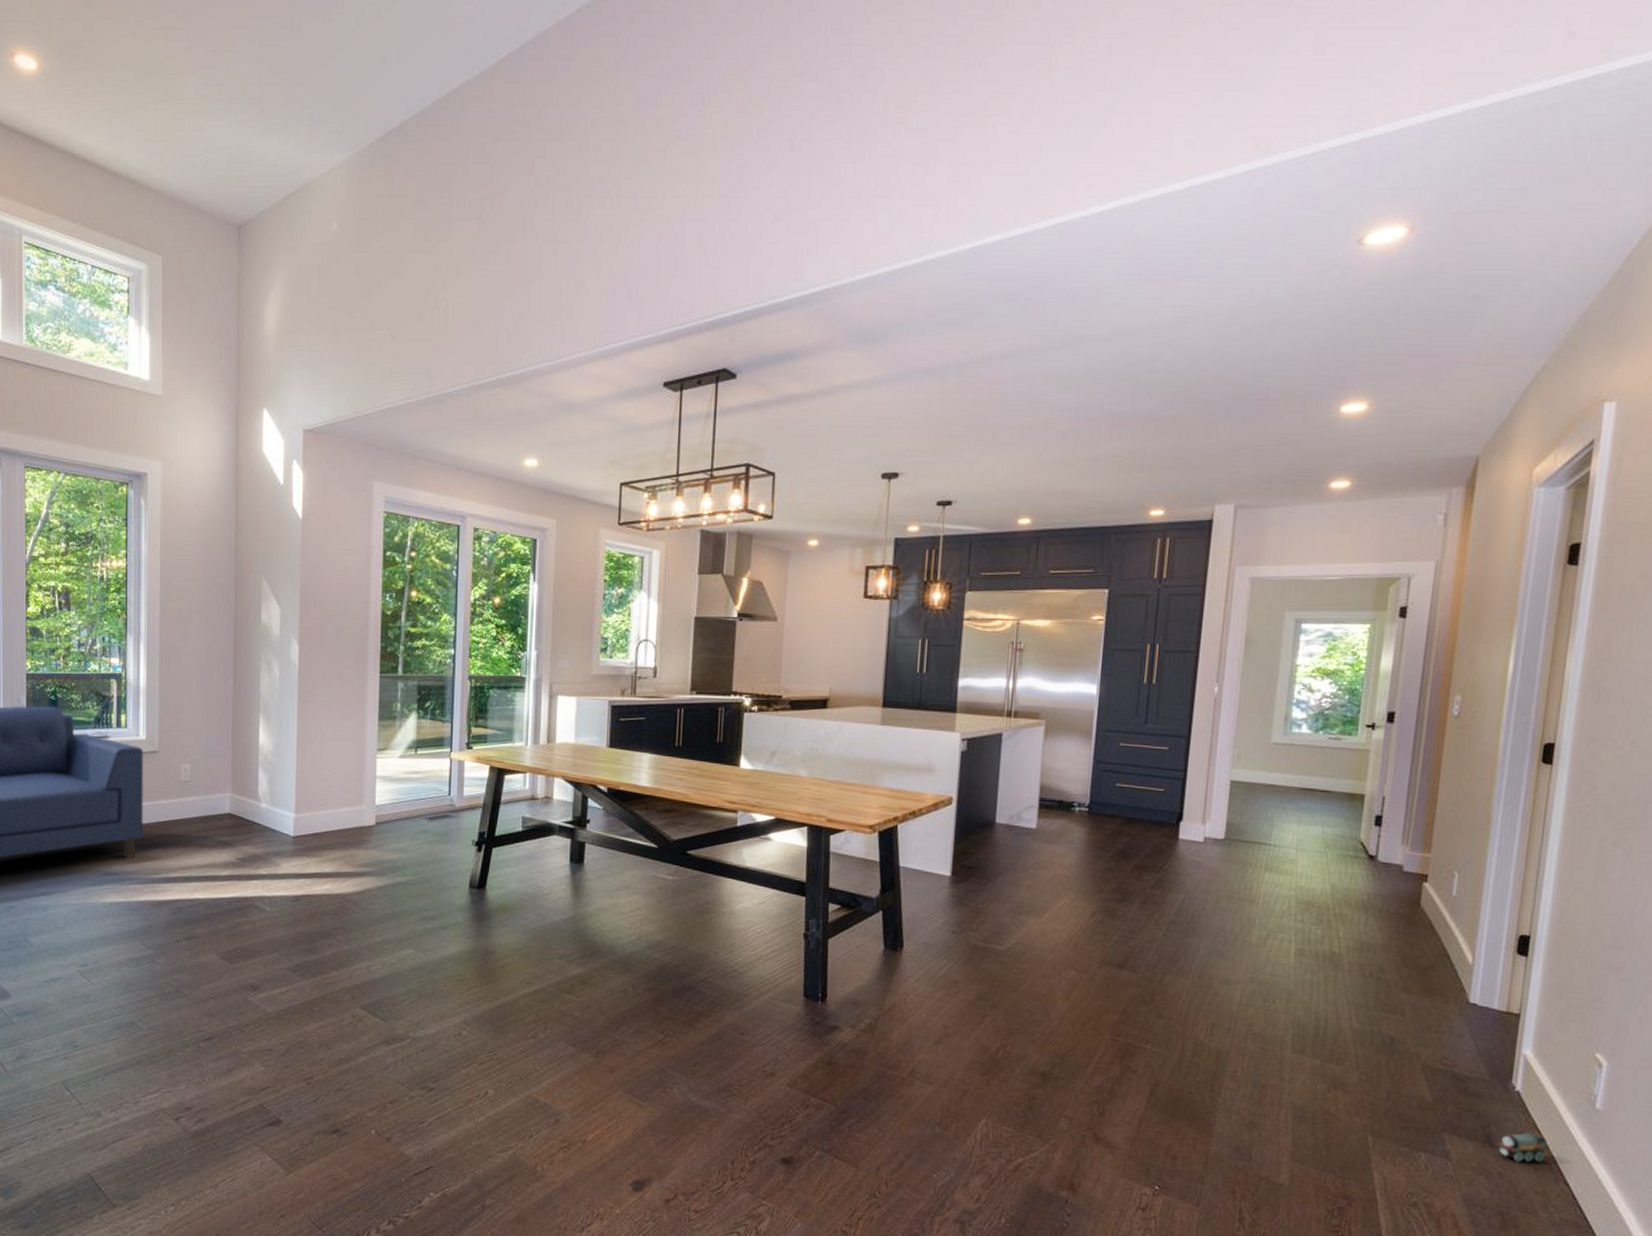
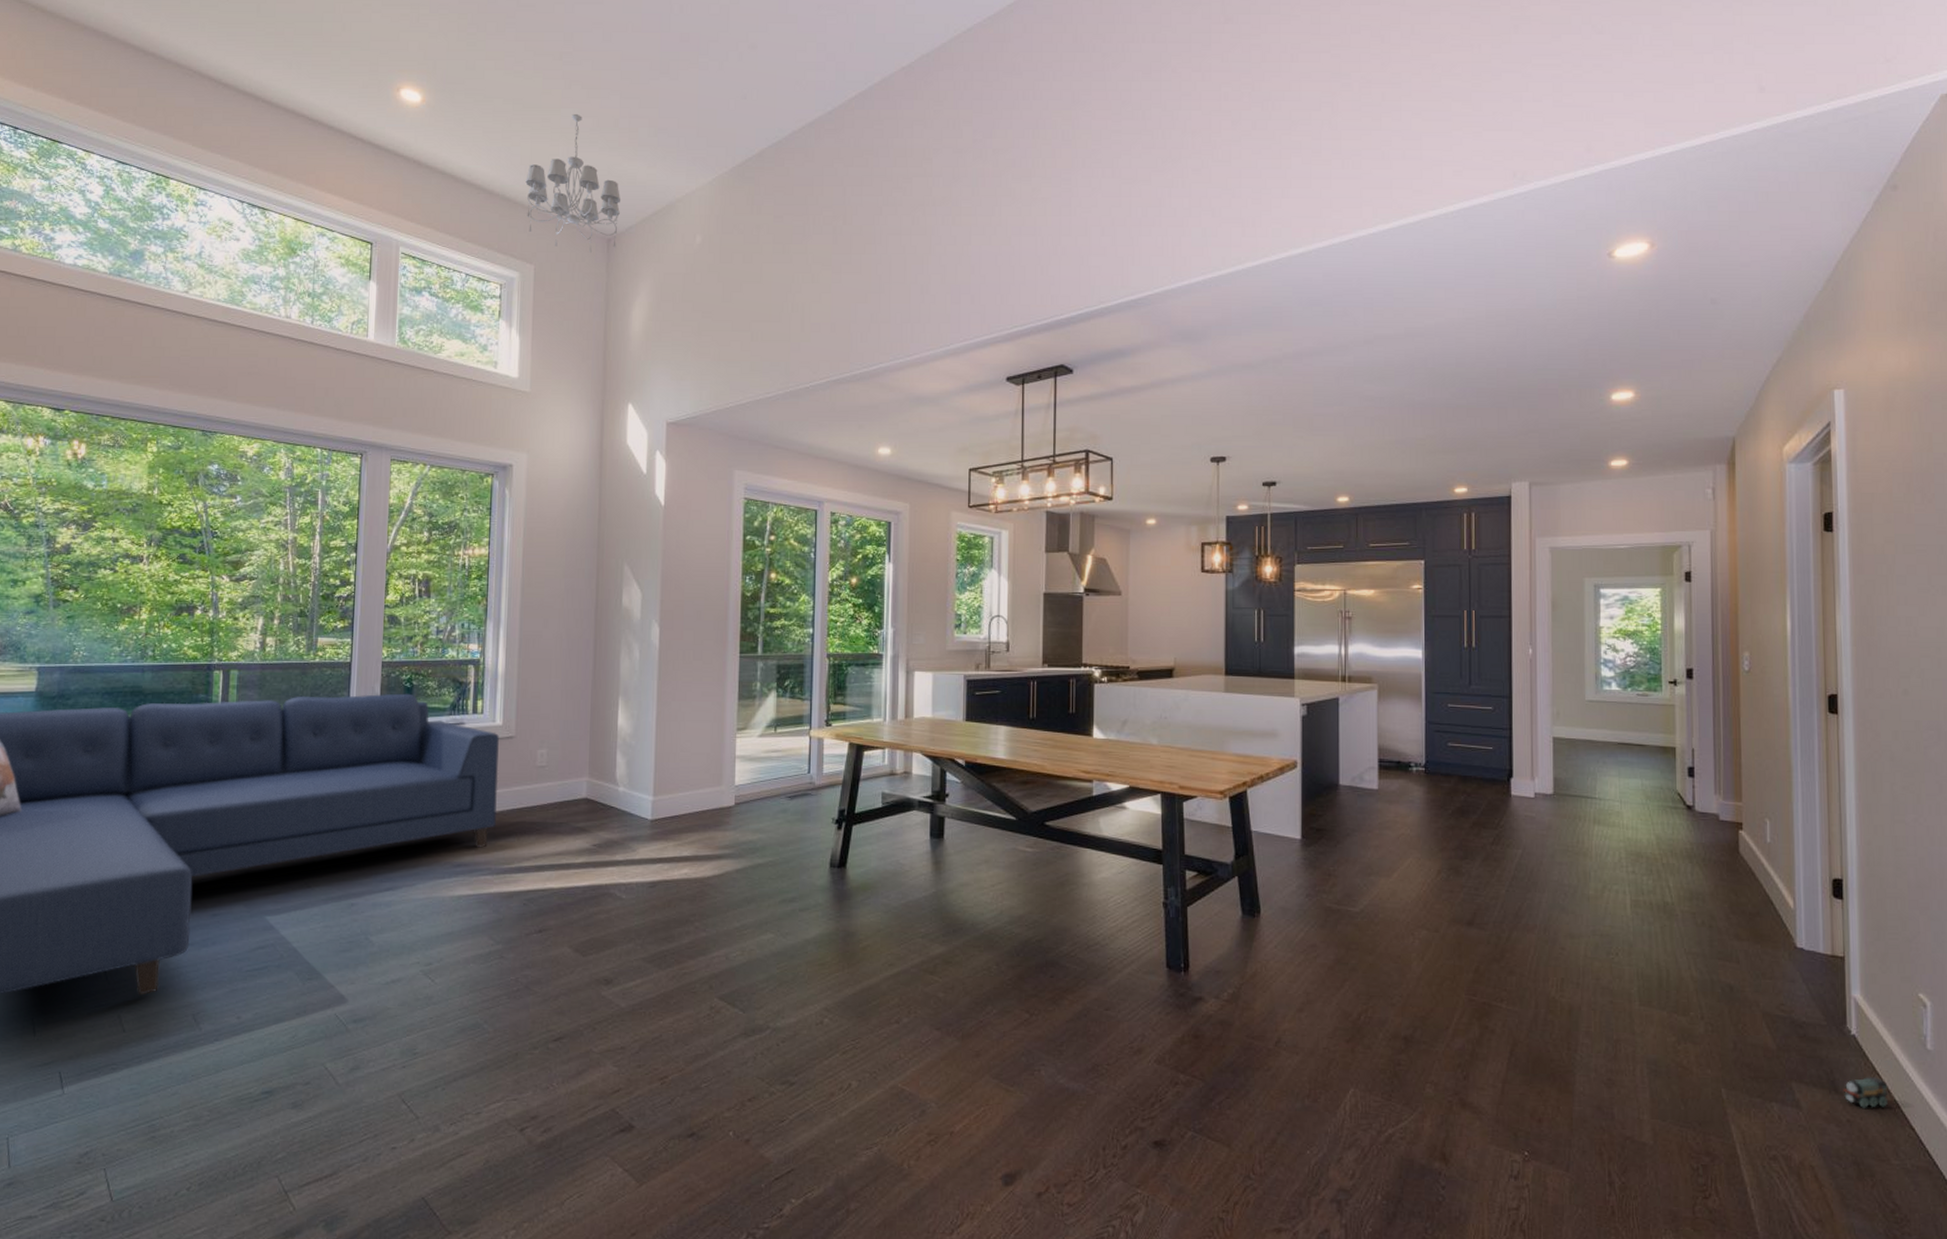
chandelier: none [150,81,251,242] -> present [525,113,620,253]

